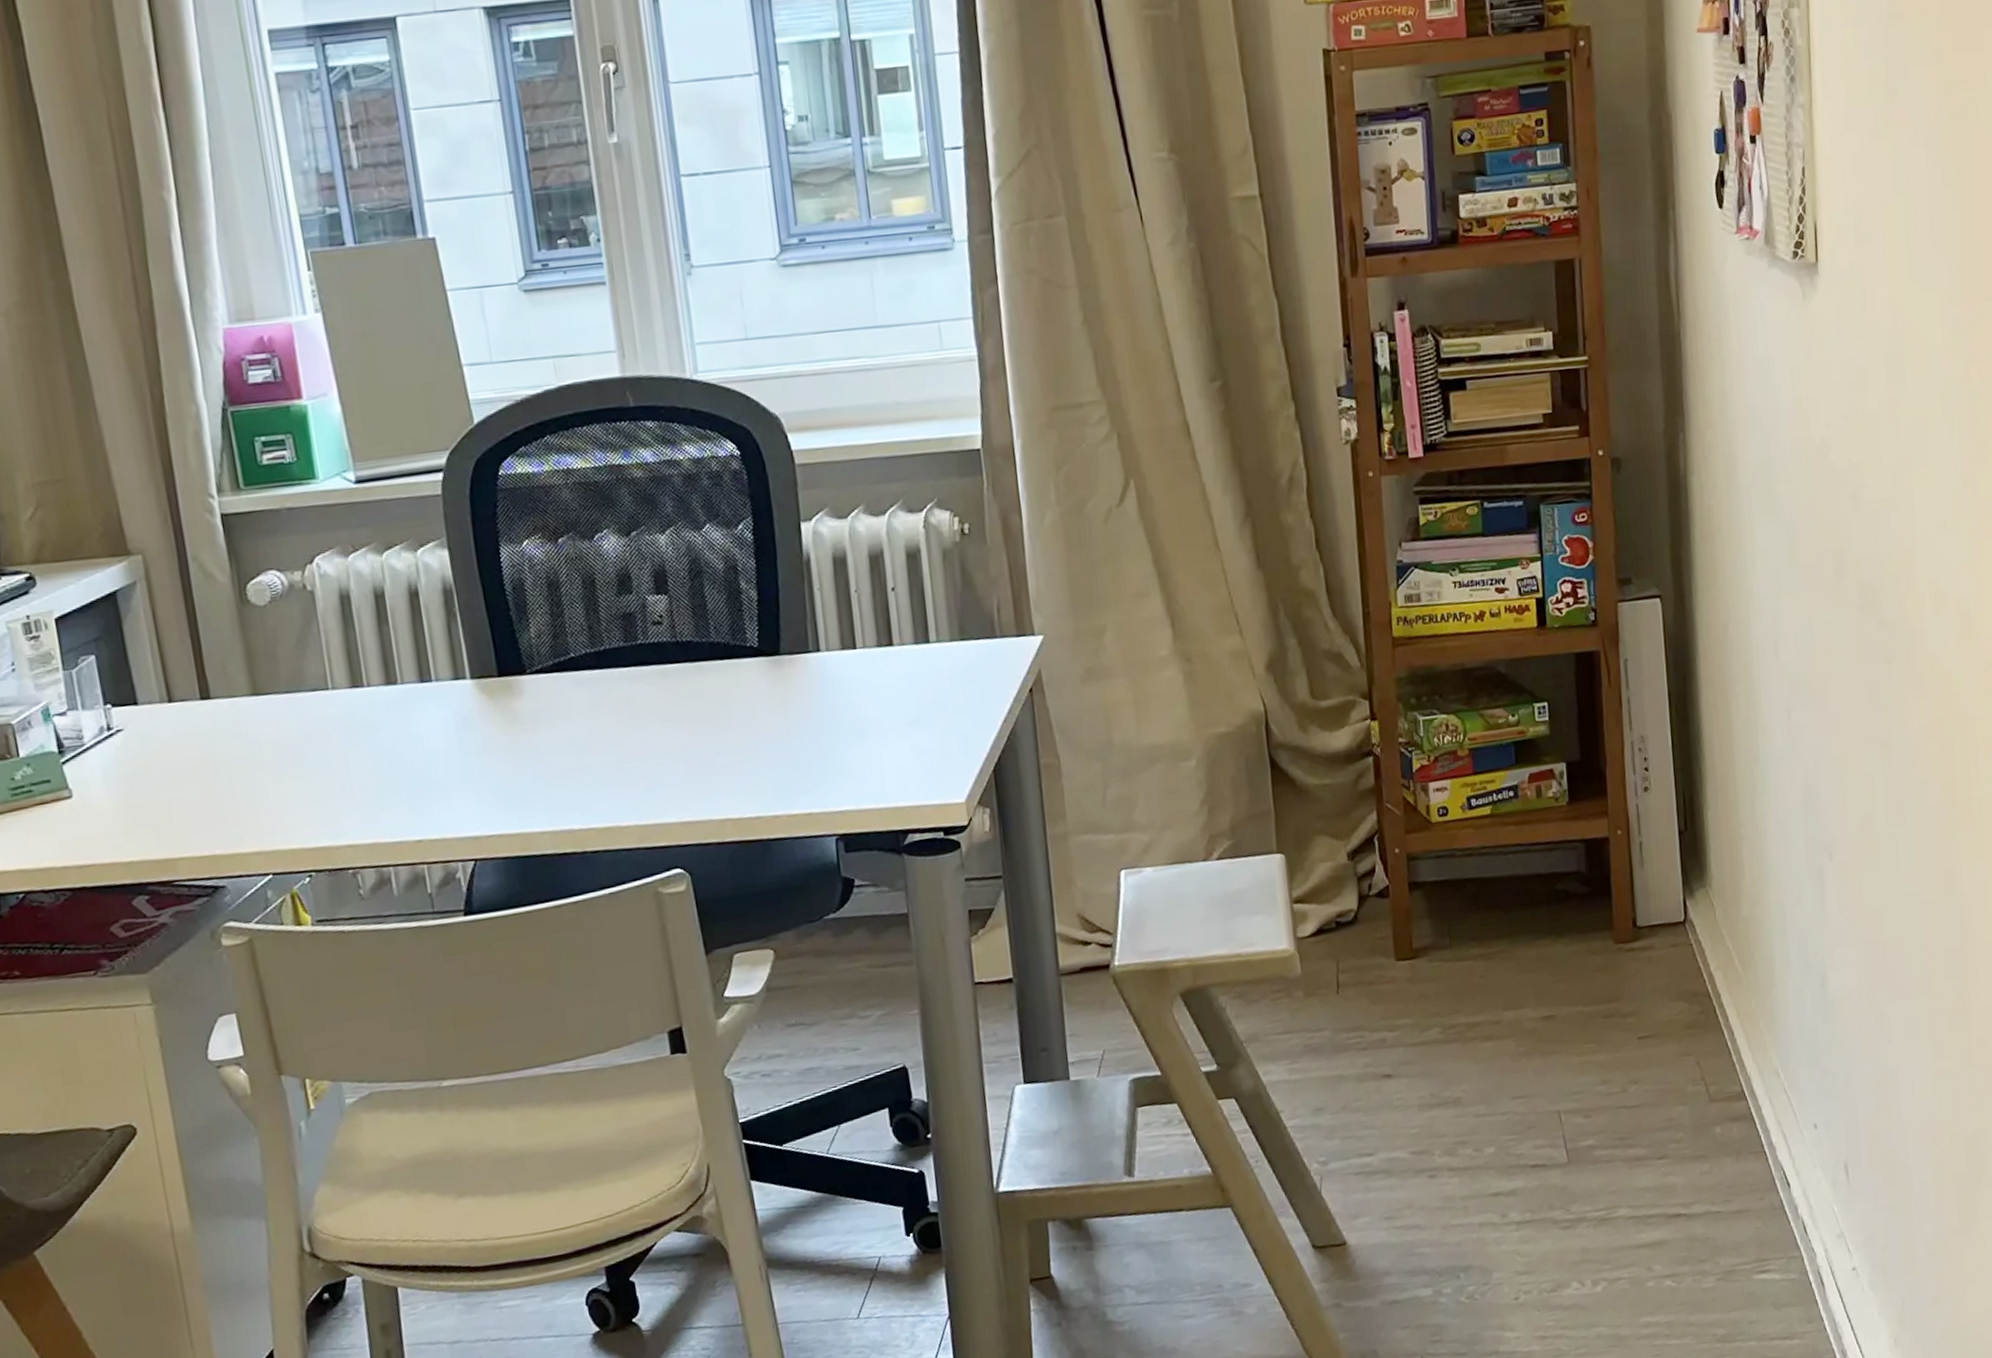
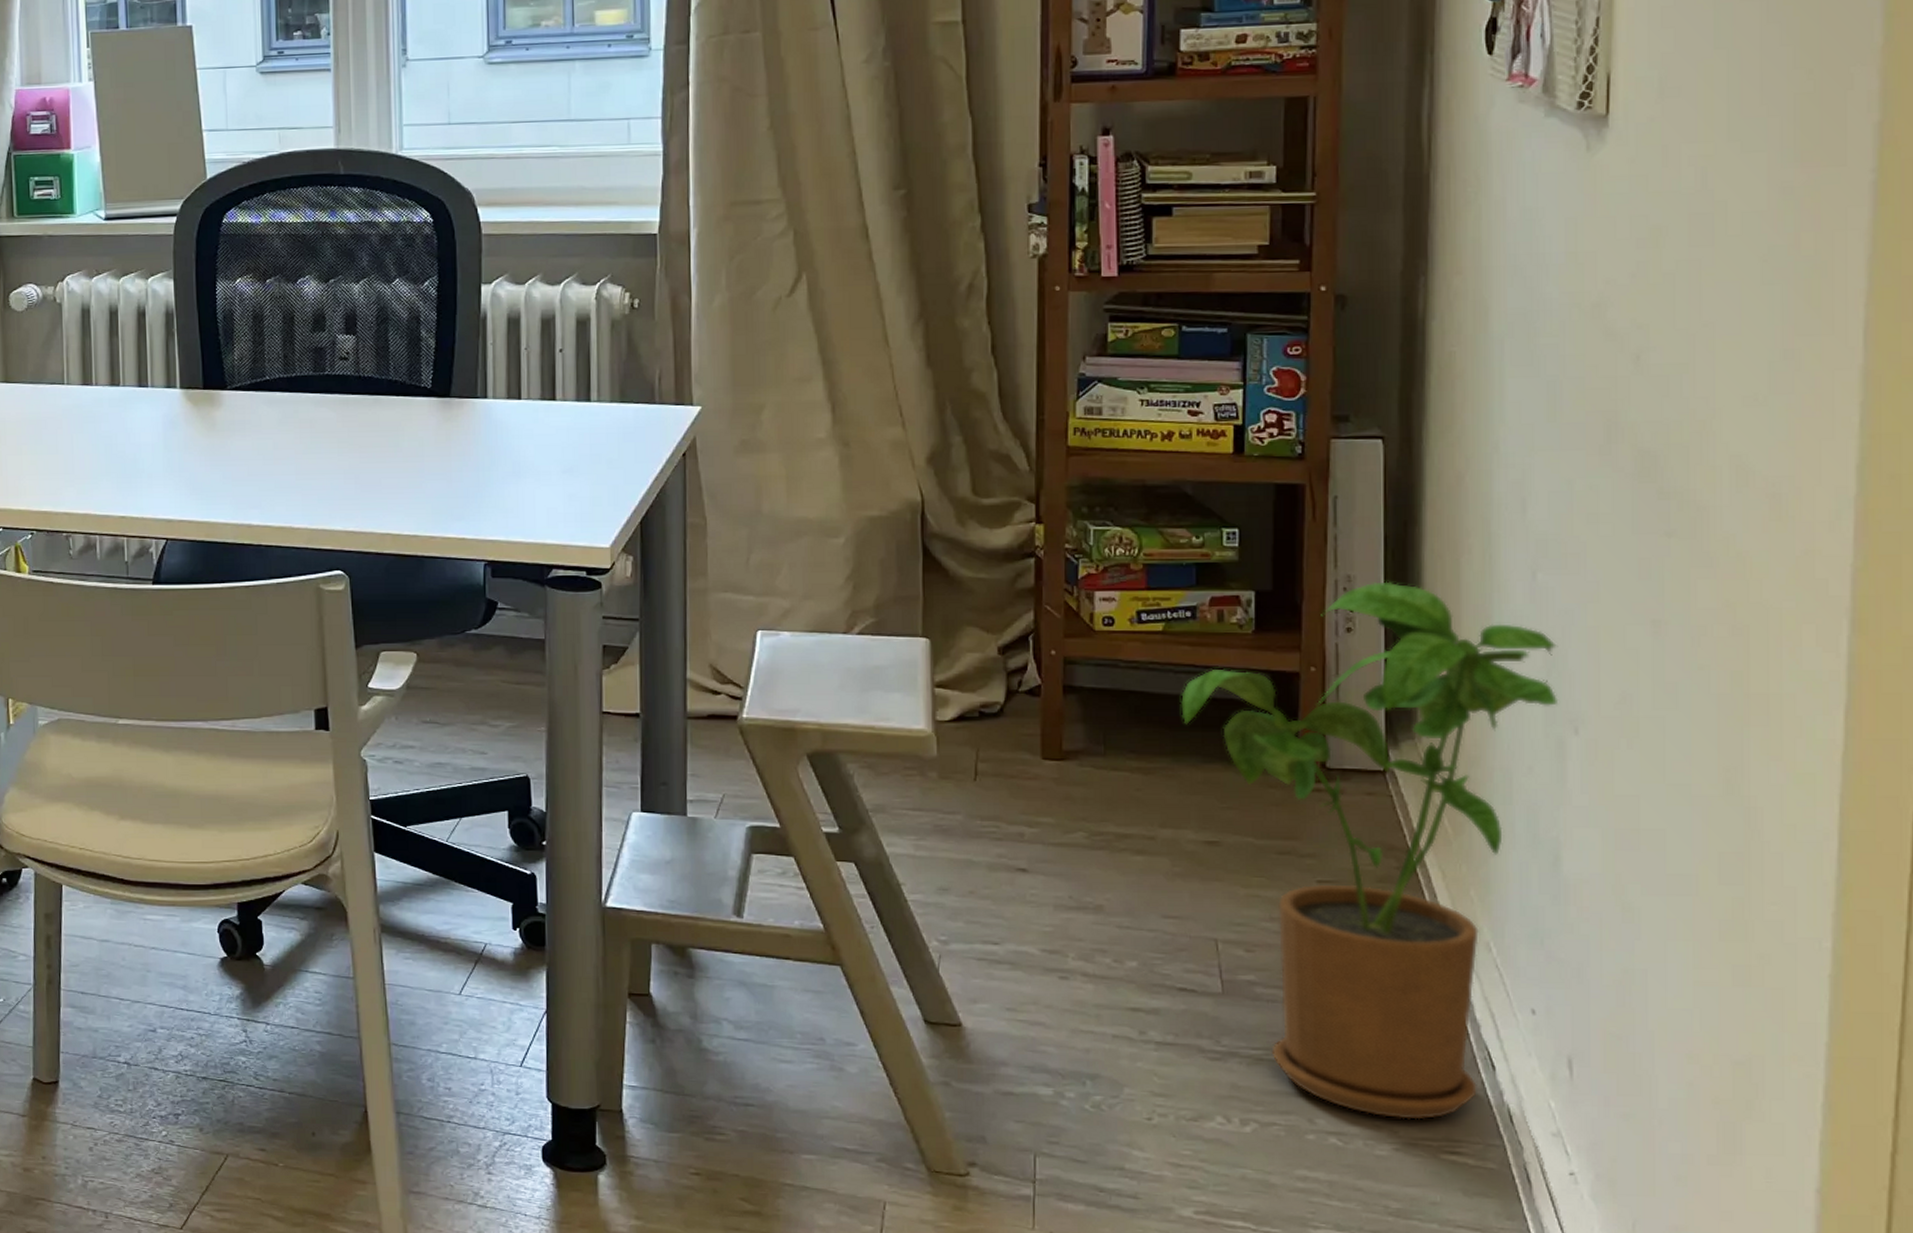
house plant: none [1511,736,1816,1252] -> present [1181,581,1559,1120]

